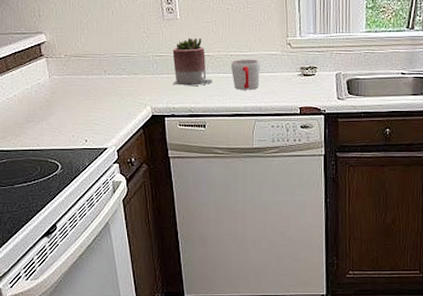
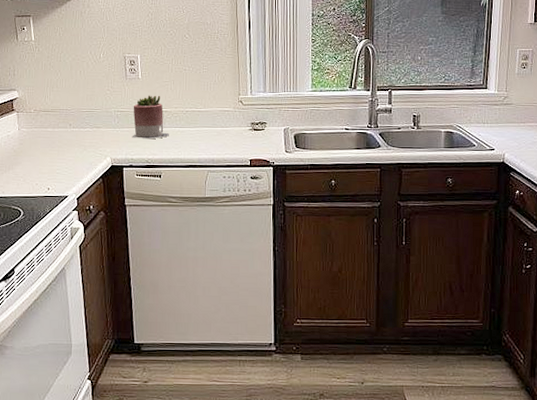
mug: present [230,60,260,90] -> none [186,115,214,143]

